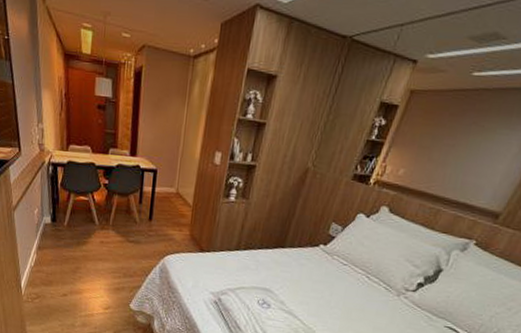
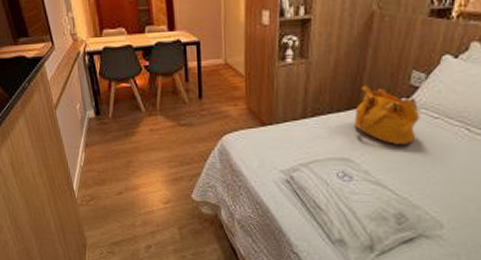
handbag: none [278,229,333,284] -> present [354,85,420,145]

